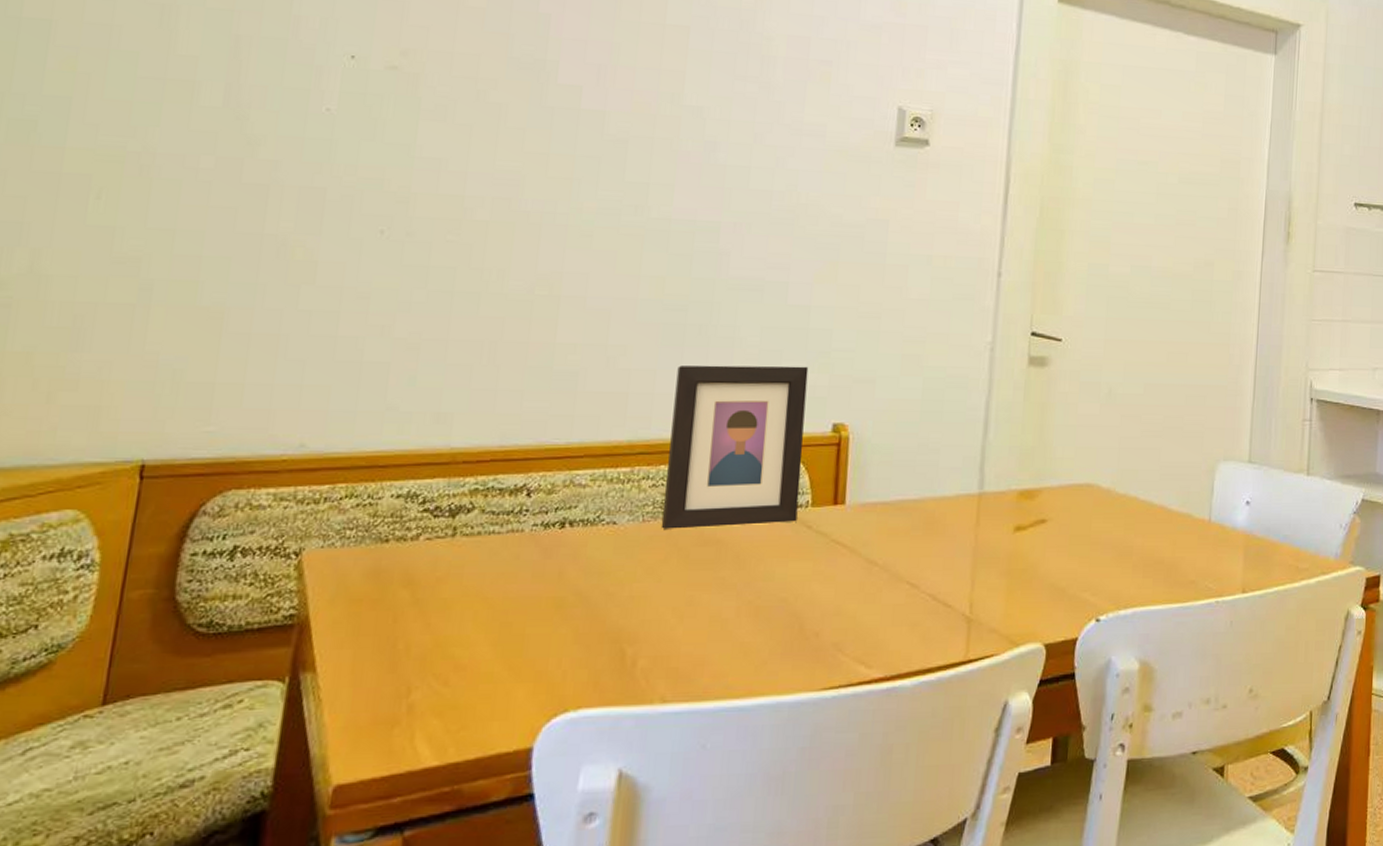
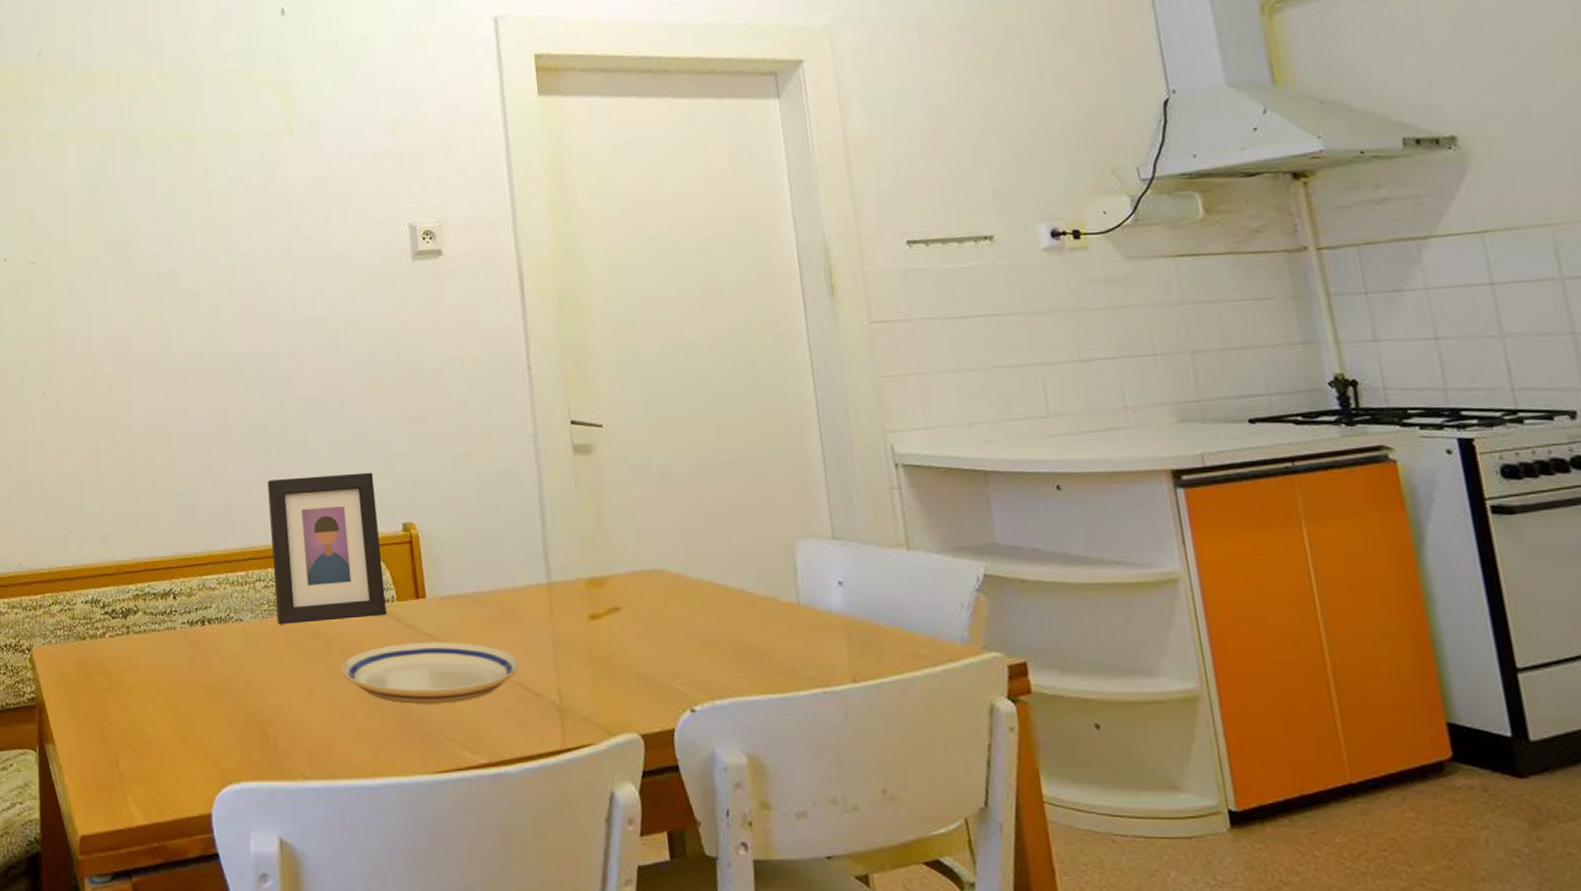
plate: none [731,551,934,617] -> present [341,641,519,704]

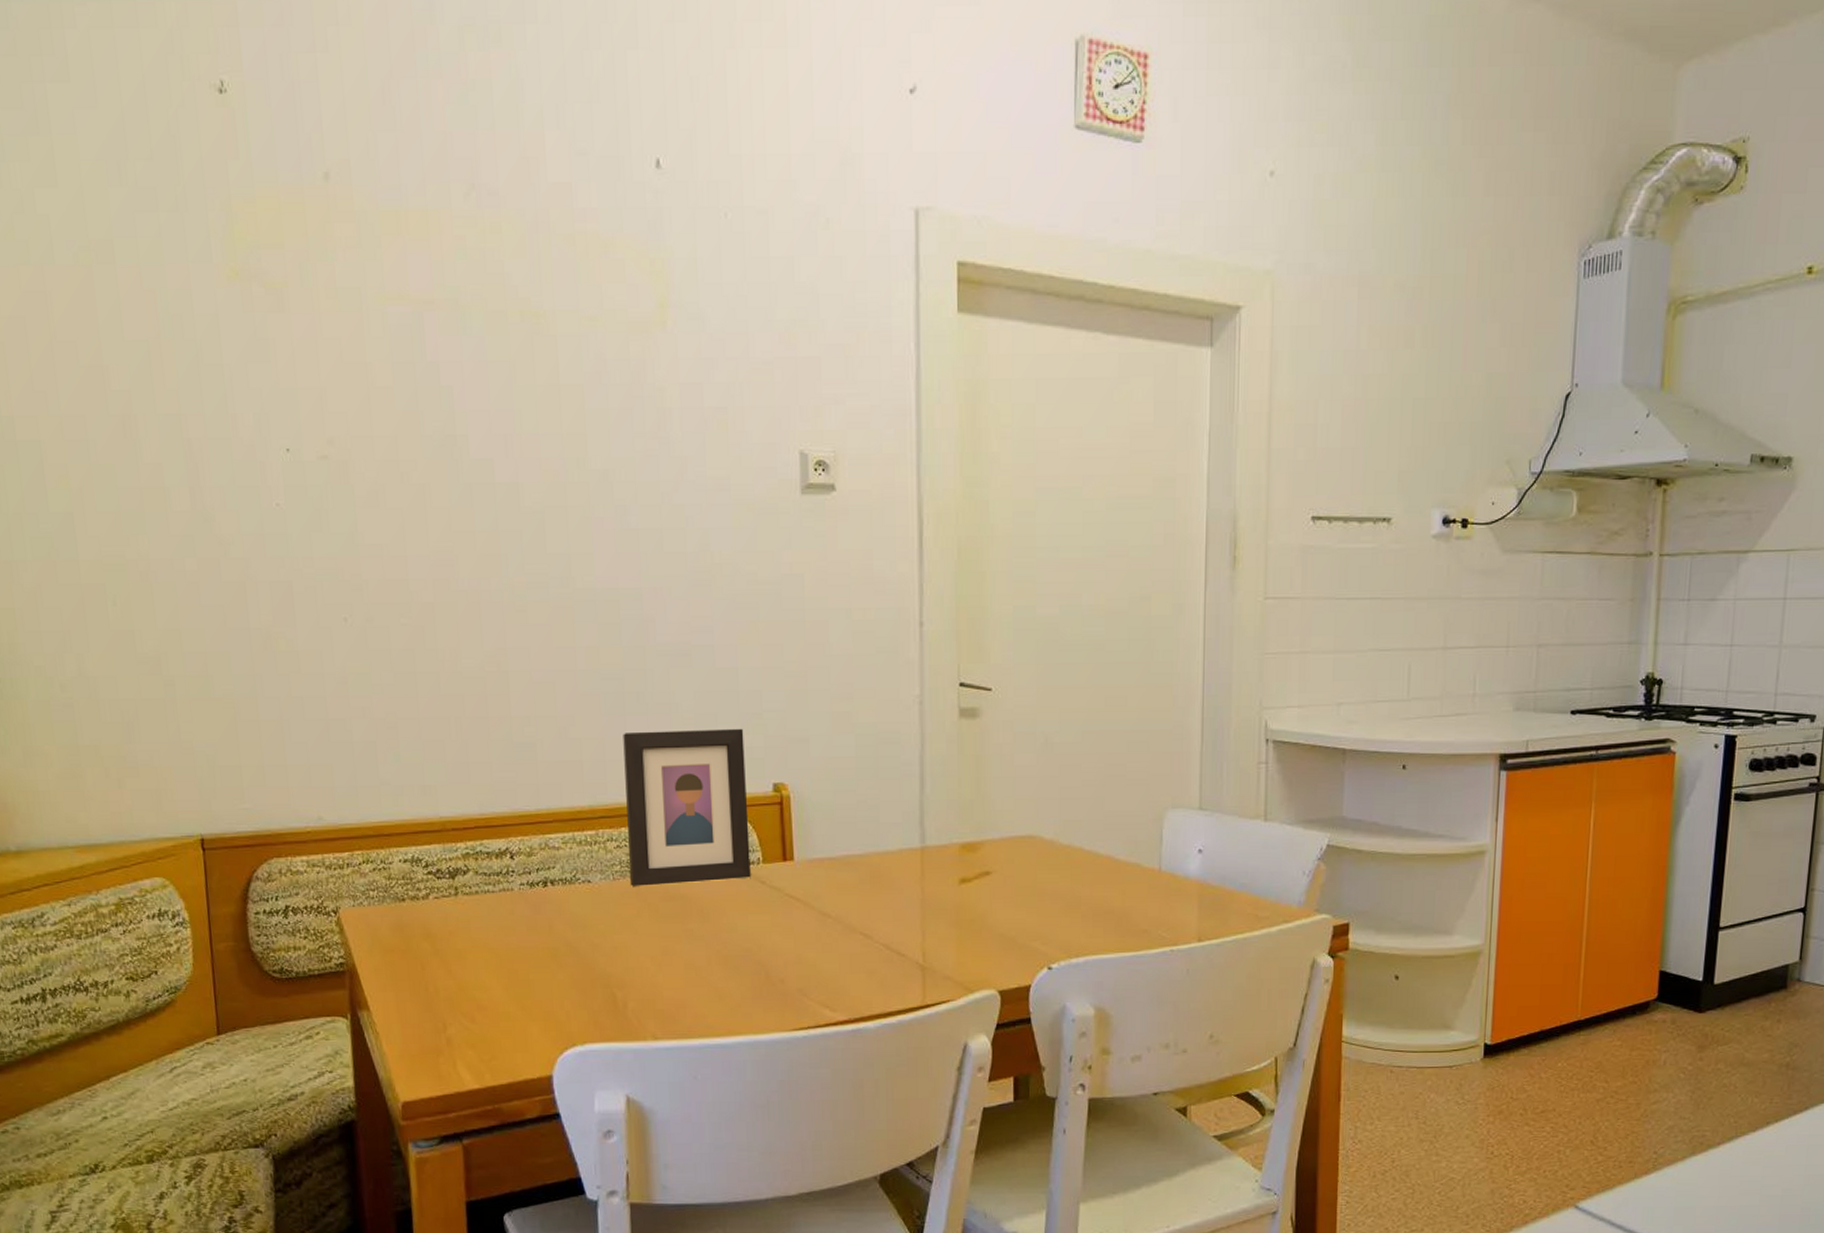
plate: present [341,641,519,704] -> none [699,904,885,965]

